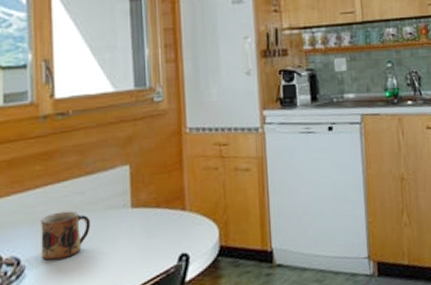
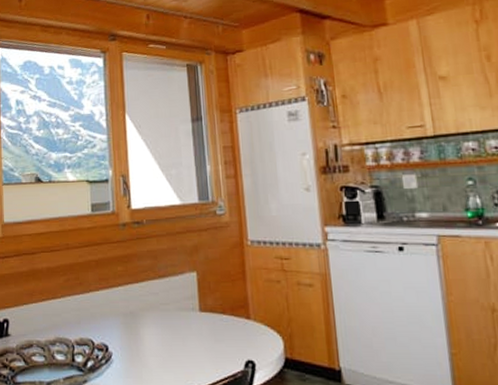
mug: present [41,210,91,260] -> none [123,309,165,350]

